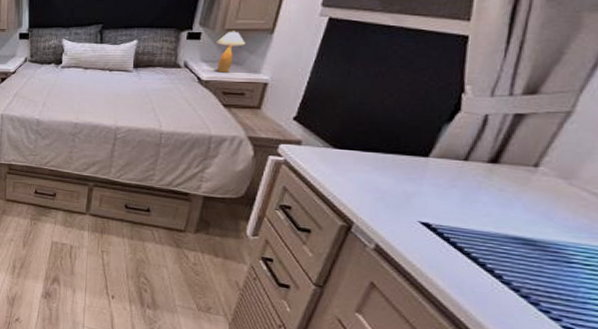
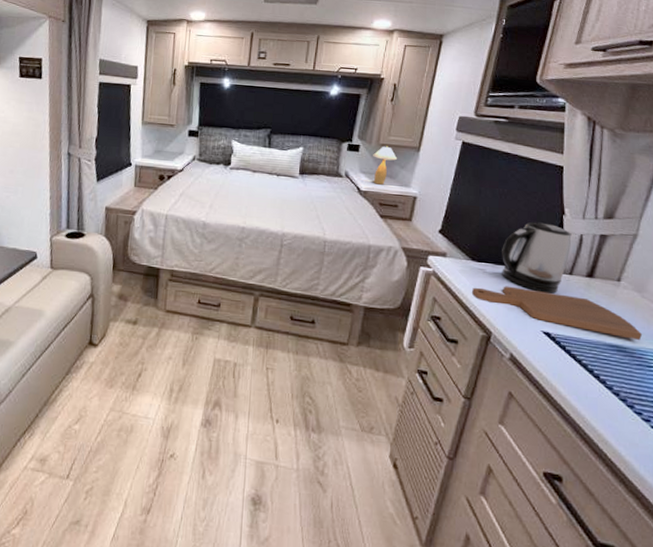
cutting board: none [330,174,564,234] -> present [471,286,643,341]
kettle: none [371,103,472,182] -> present [502,221,572,294]

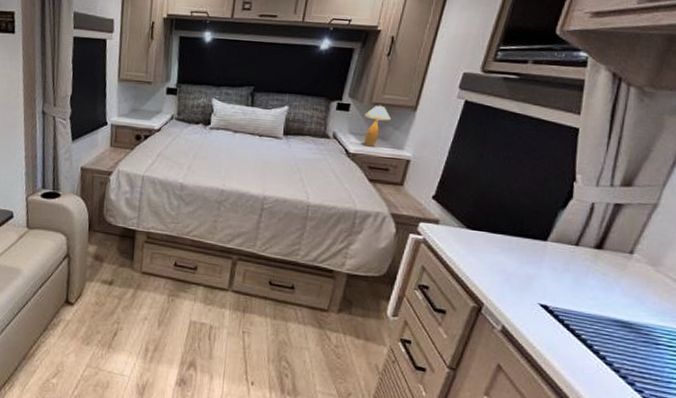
cutting board: present [471,286,643,341] -> none [464,256,653,317]
kettle: present [502,221,572,294] -> none [499,188,582,265]

